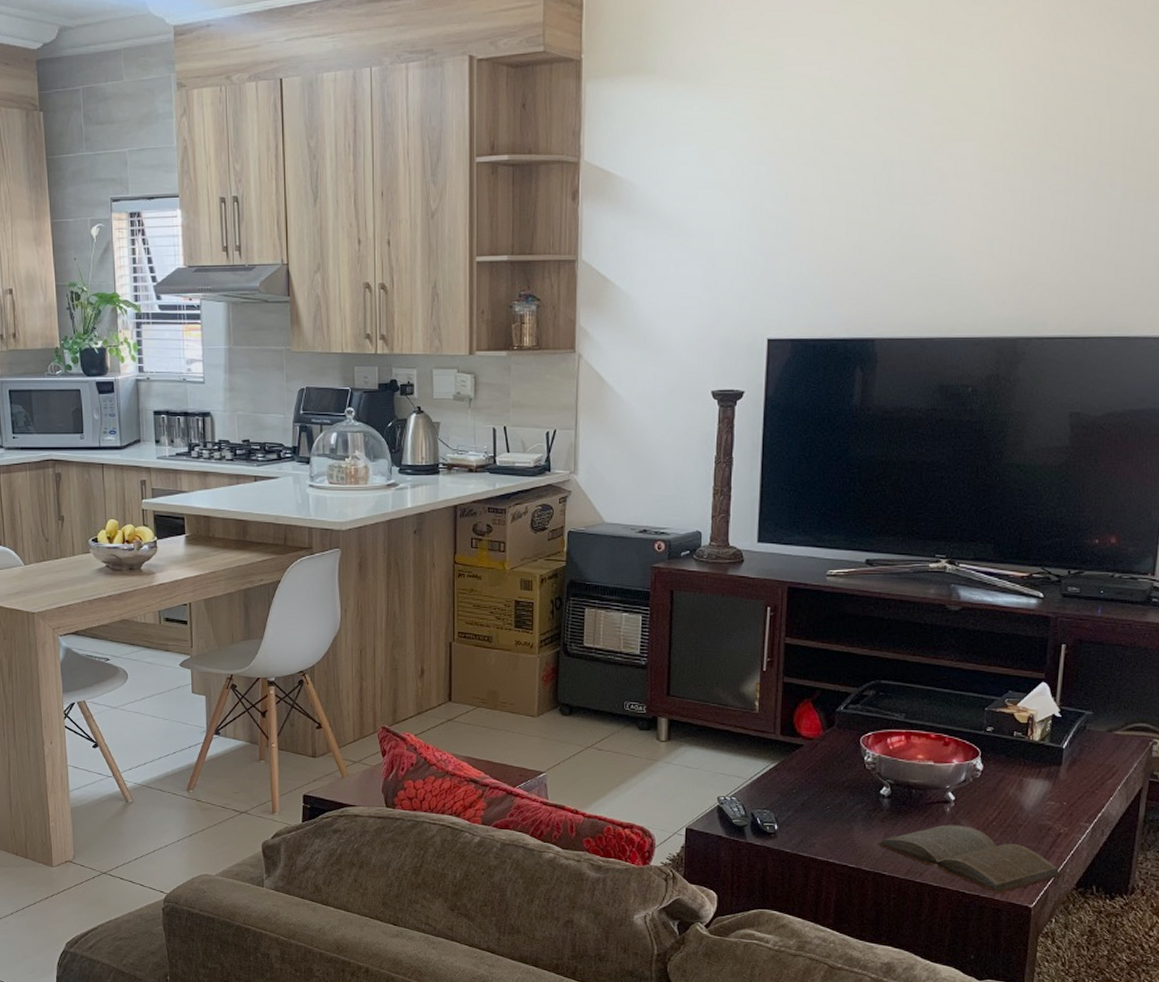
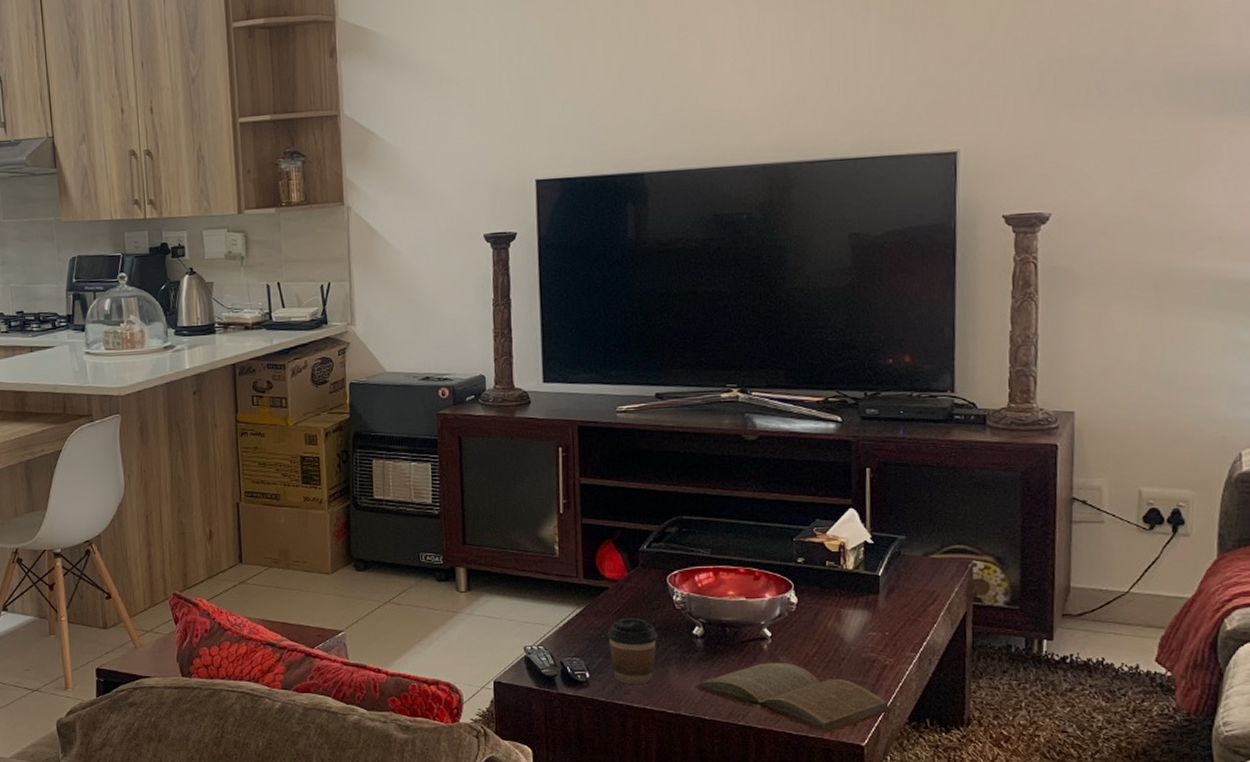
coffee cup: none [798,775,847,839] -> present [607,618,658,685]

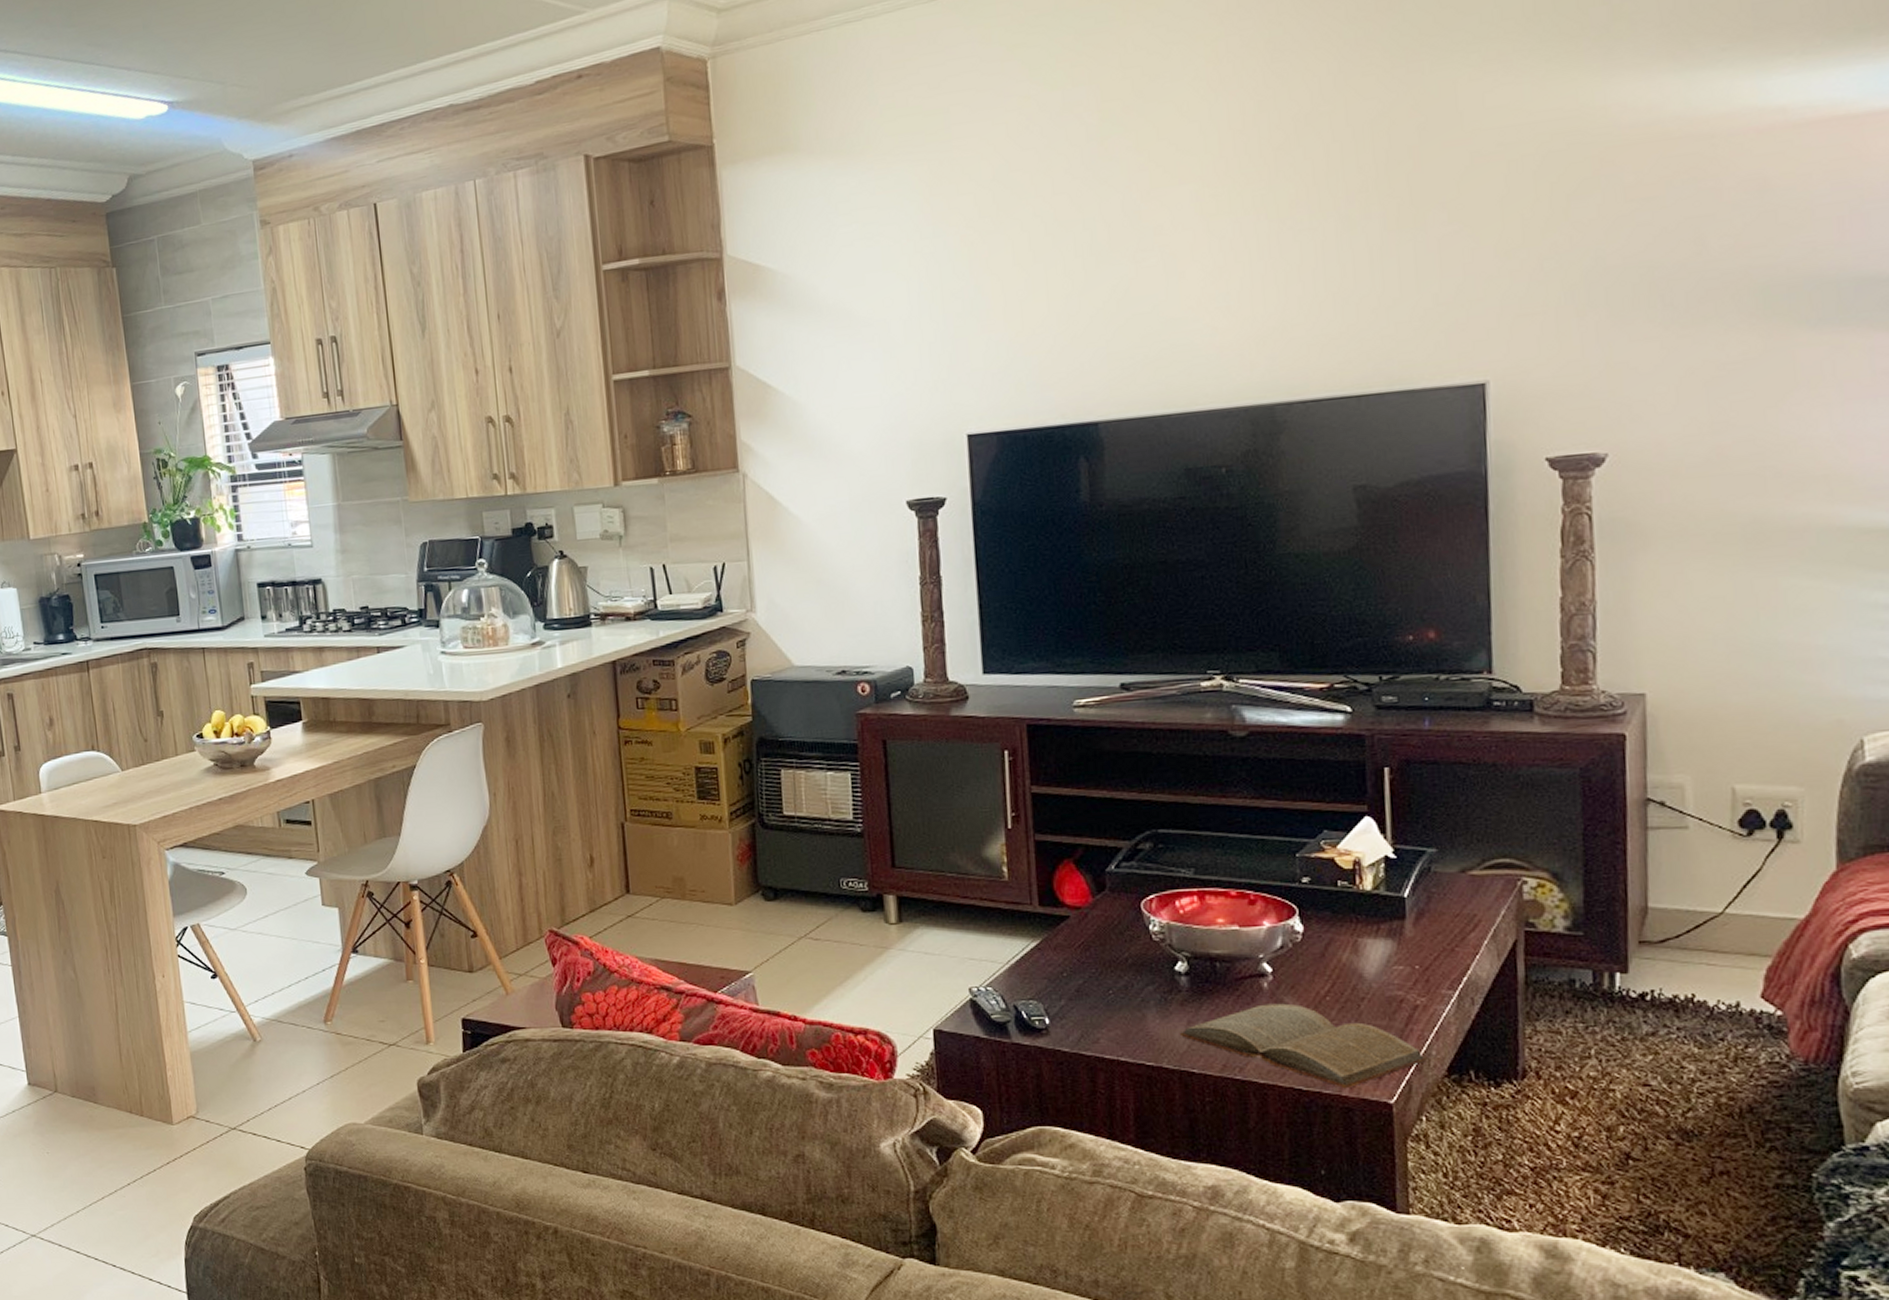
coffee cup: present [607,618,658,685] -> none [1069,952,1133,1033]

